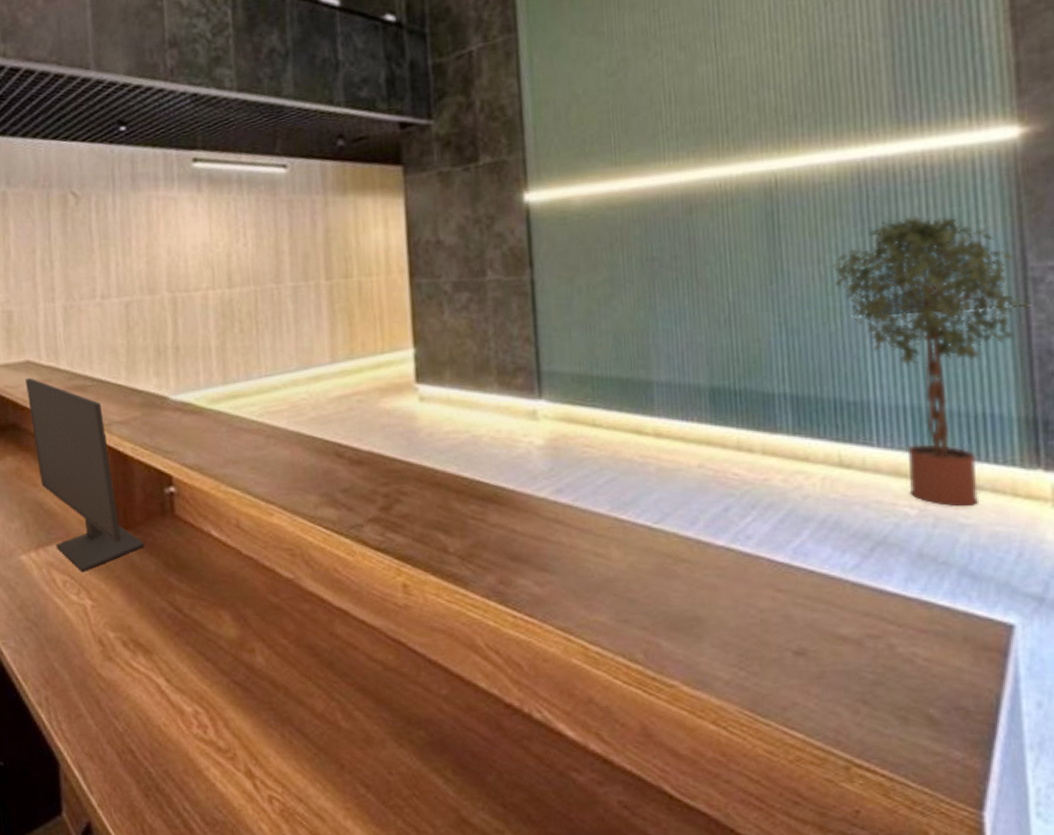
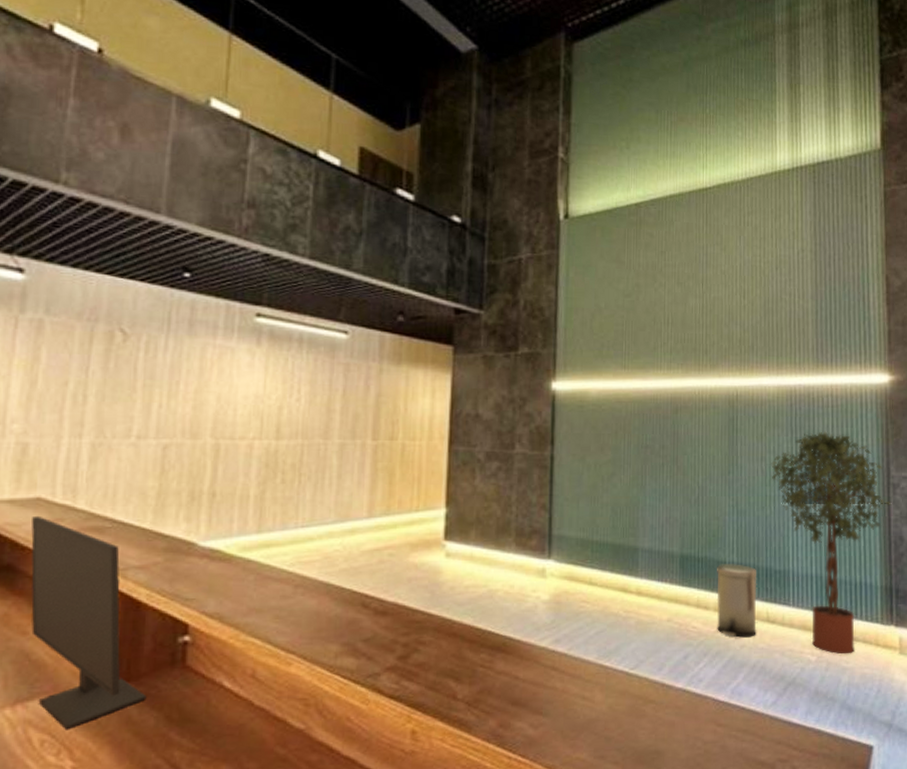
pedal bin: none [762,395,825,486] -> present [716,564,757,638]

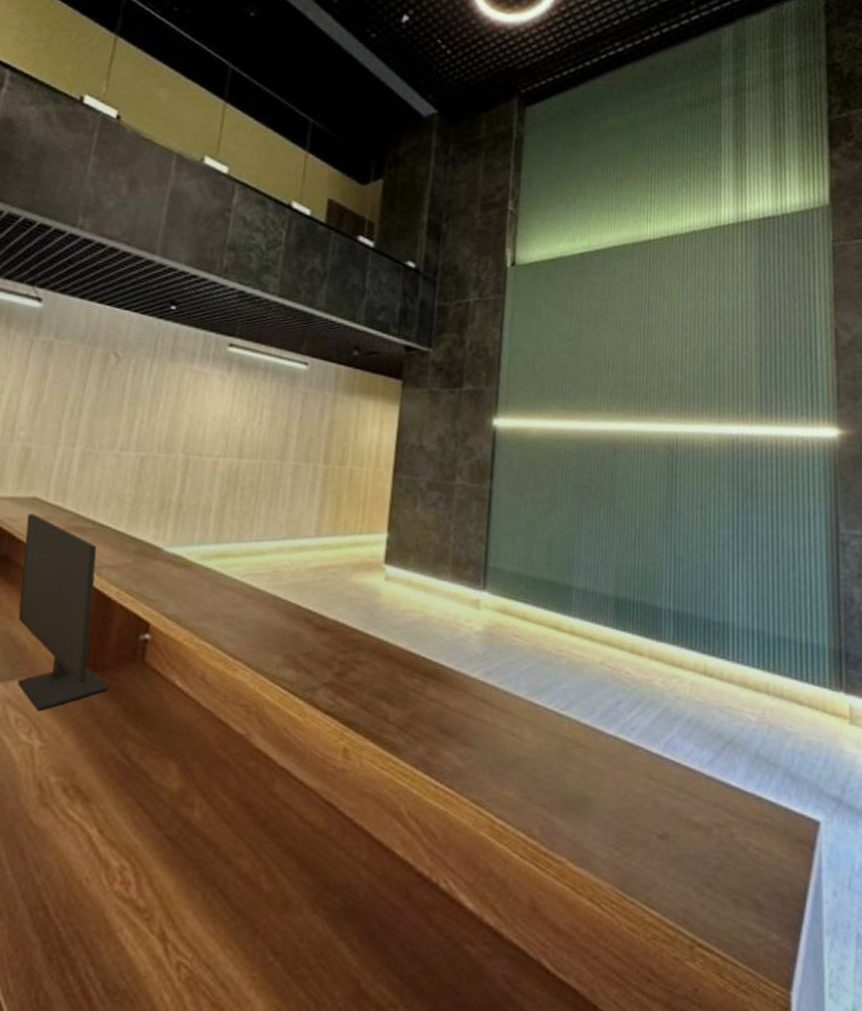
pedal bin: present [716,564,757,638] -> none [651,610,695,689]
potted tree: present [770,431,891,654] -> none [710,482,840,718]

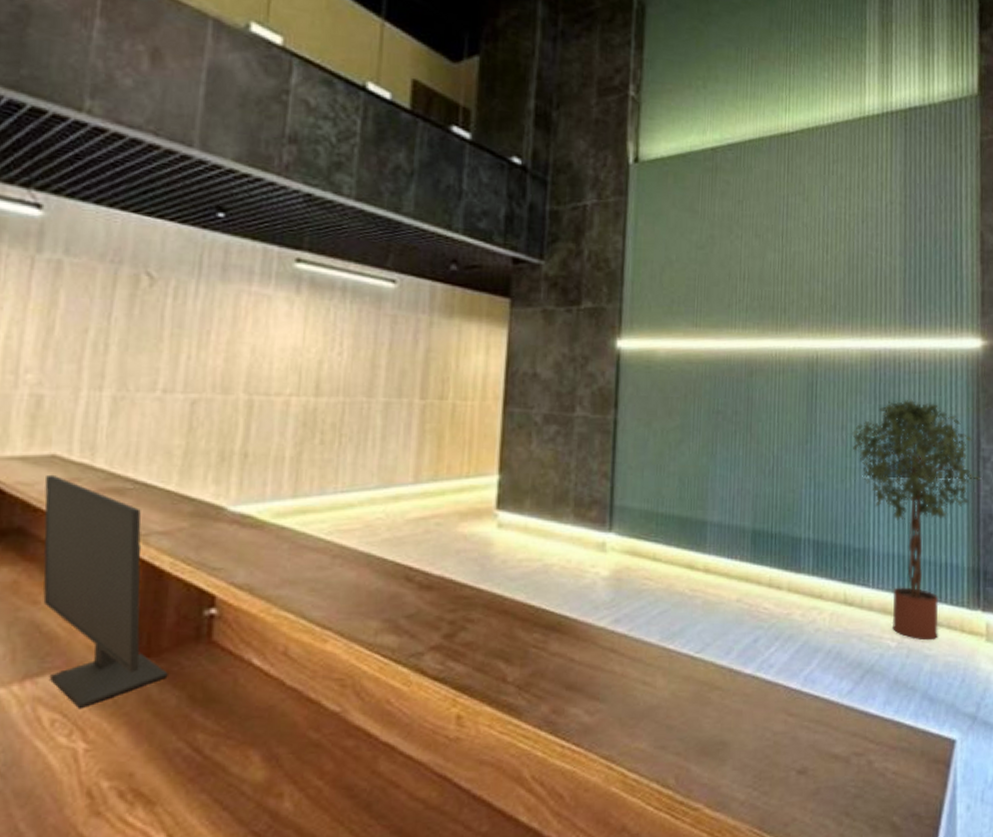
potted tree: none [710,482,840,718] -> present [851,399,980,640]

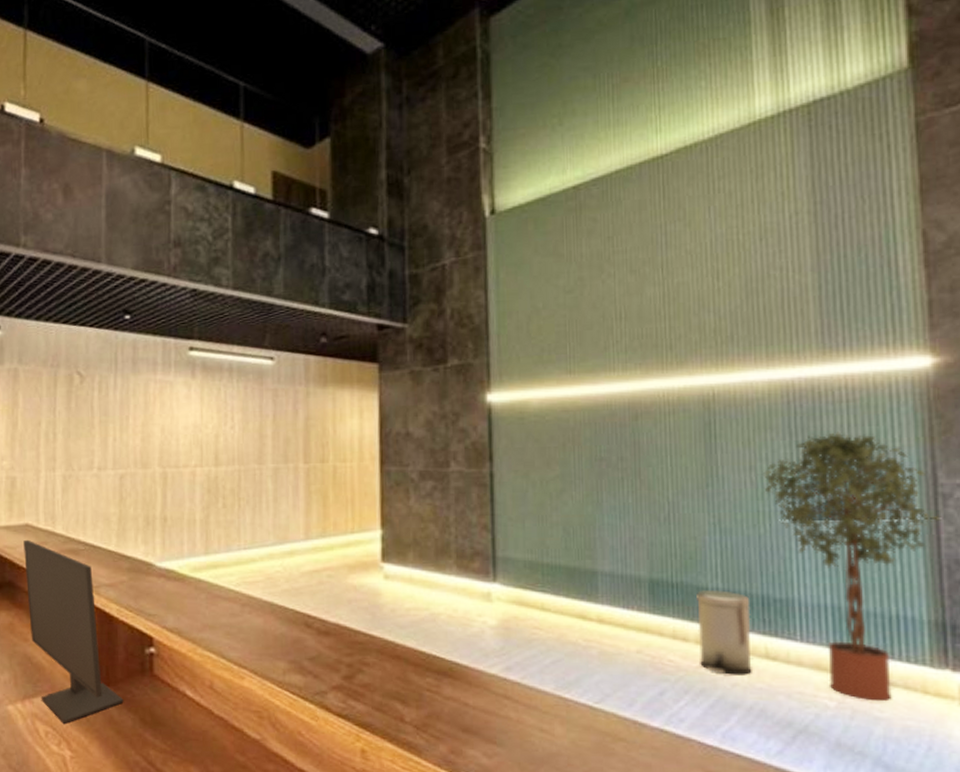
pedal bin: none [790,540,835,621] -> present [697,590,752,675]

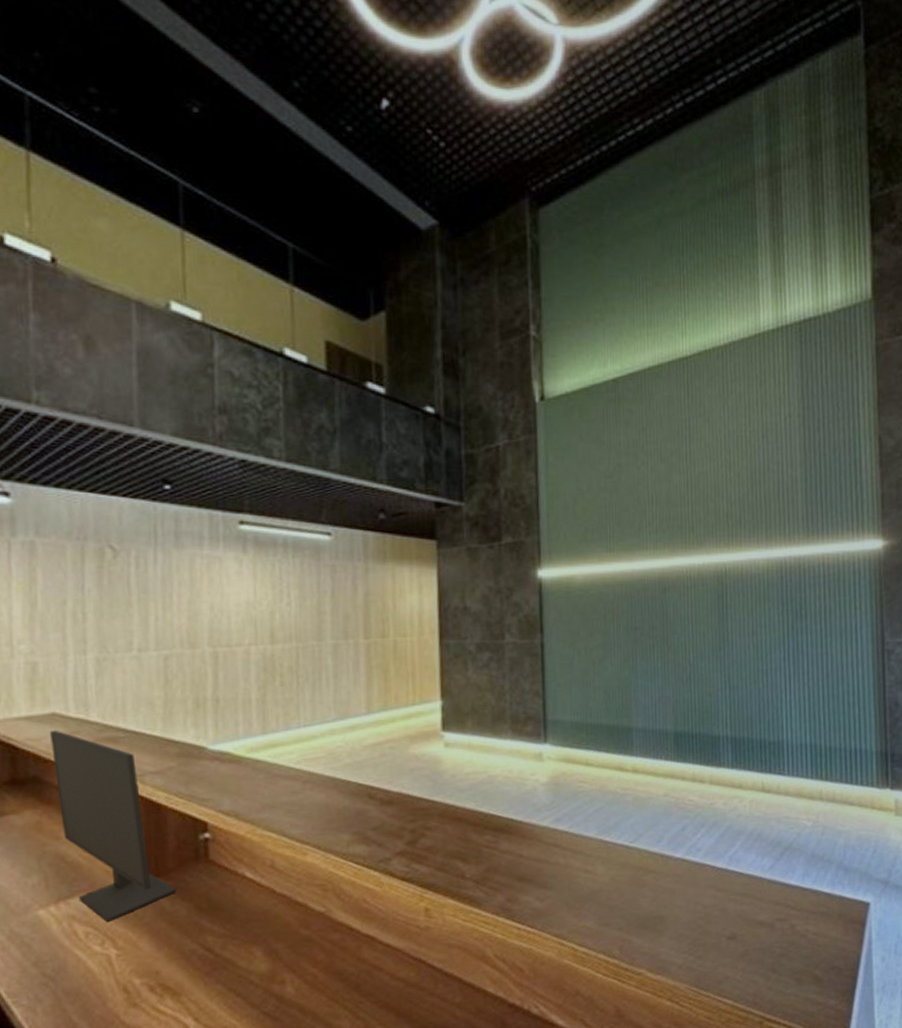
pedal bin: present [697,590,752,675] -> none [711,737,752,808]
potted tree: present [762,432,940,702] -> none [761,602,886,818]

